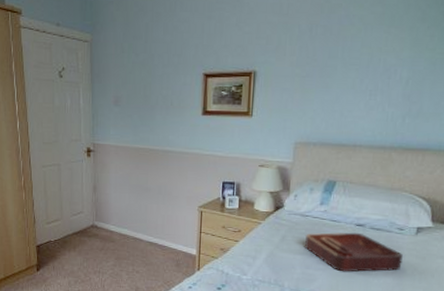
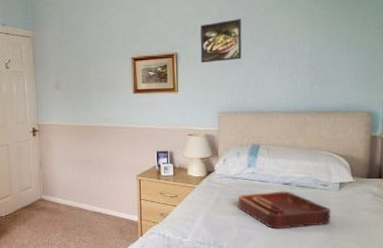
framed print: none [281,34,334,85] -> present [200,19,242,63]

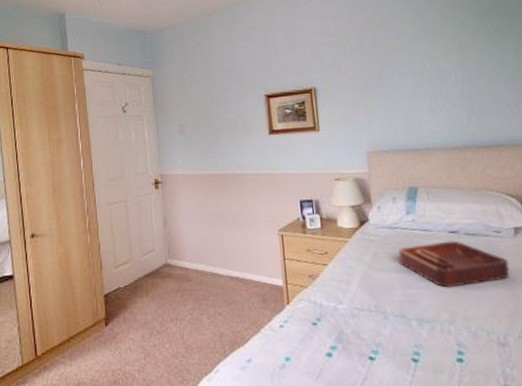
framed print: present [200,19,242,63] -> none [339,48,388,98]

